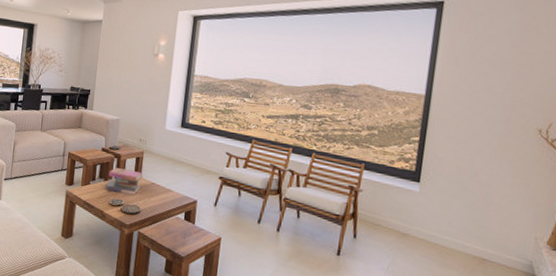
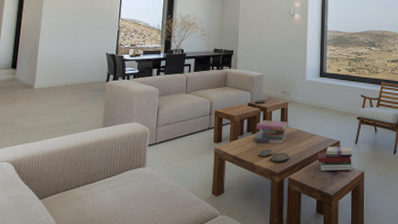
books: none [170,204,210,235] -> present [317,146,353,172]

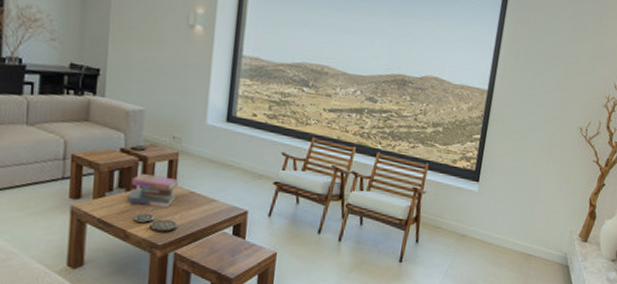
books: present [317,146,353,172] -> none [215,216,264,251]

